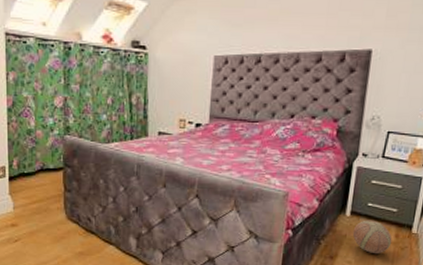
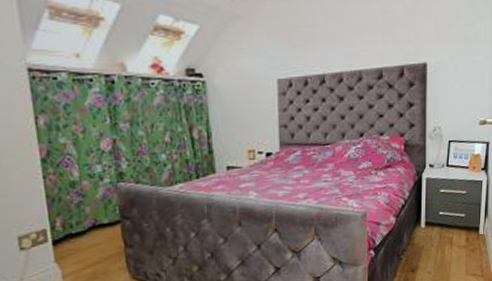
ball: present [352,220,392,253] -> none [429,227,464,260]

